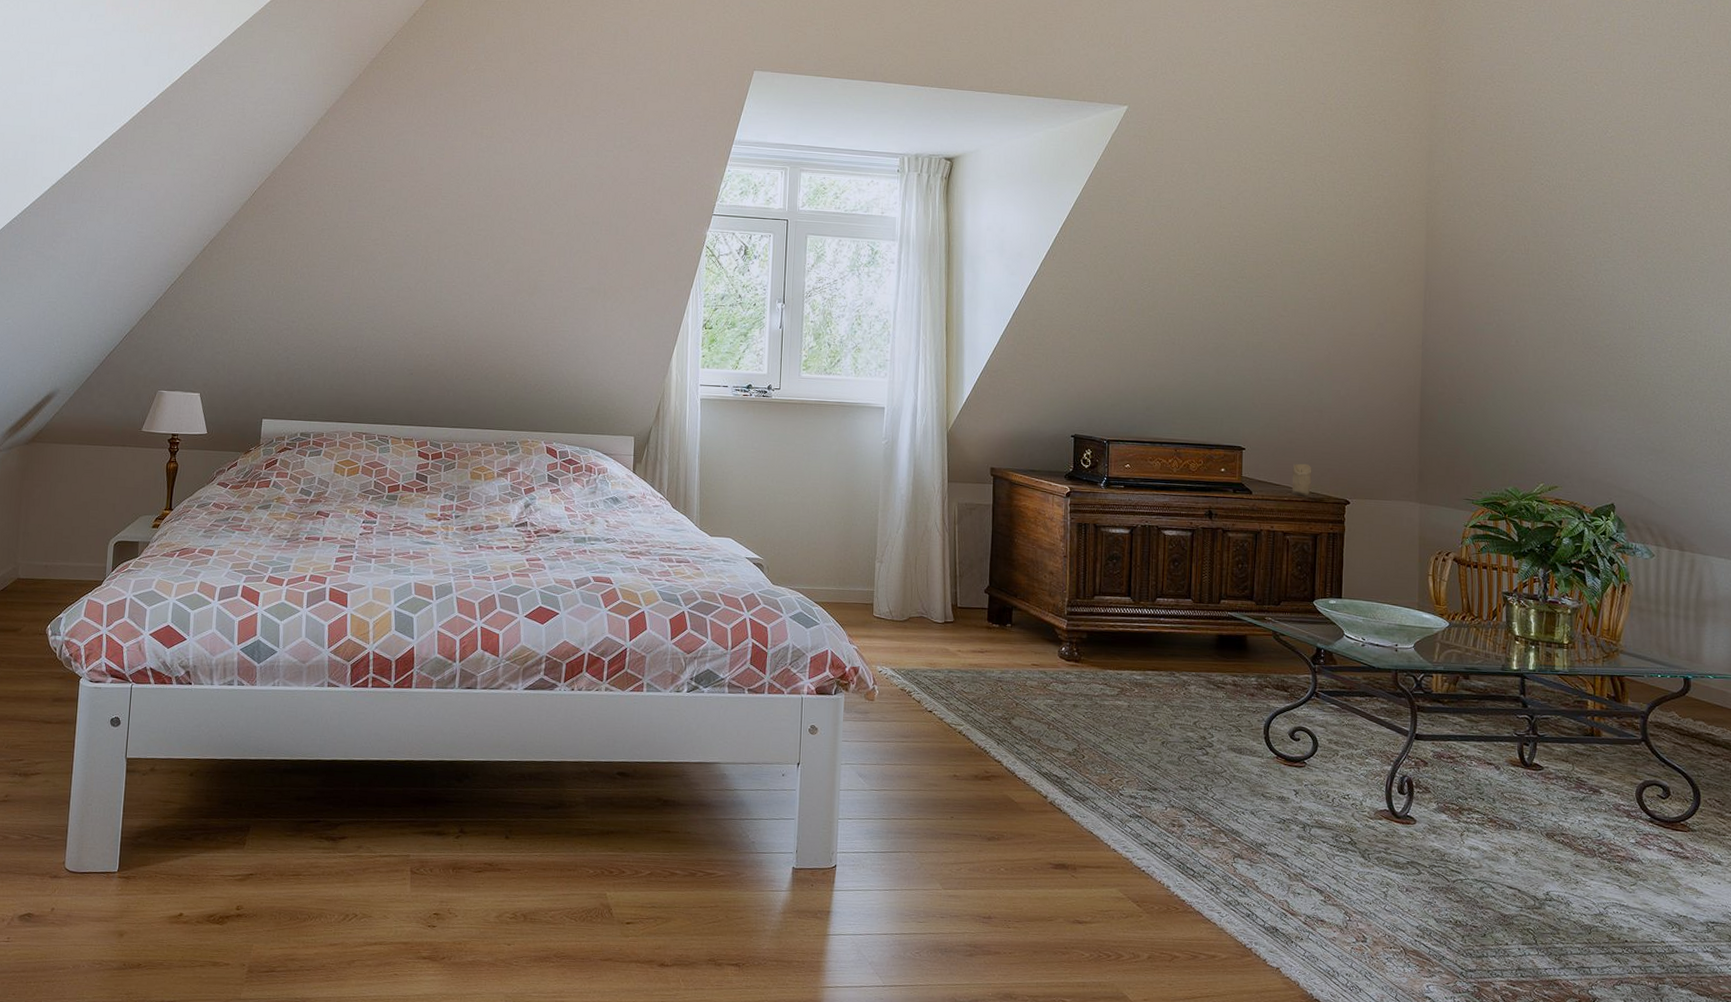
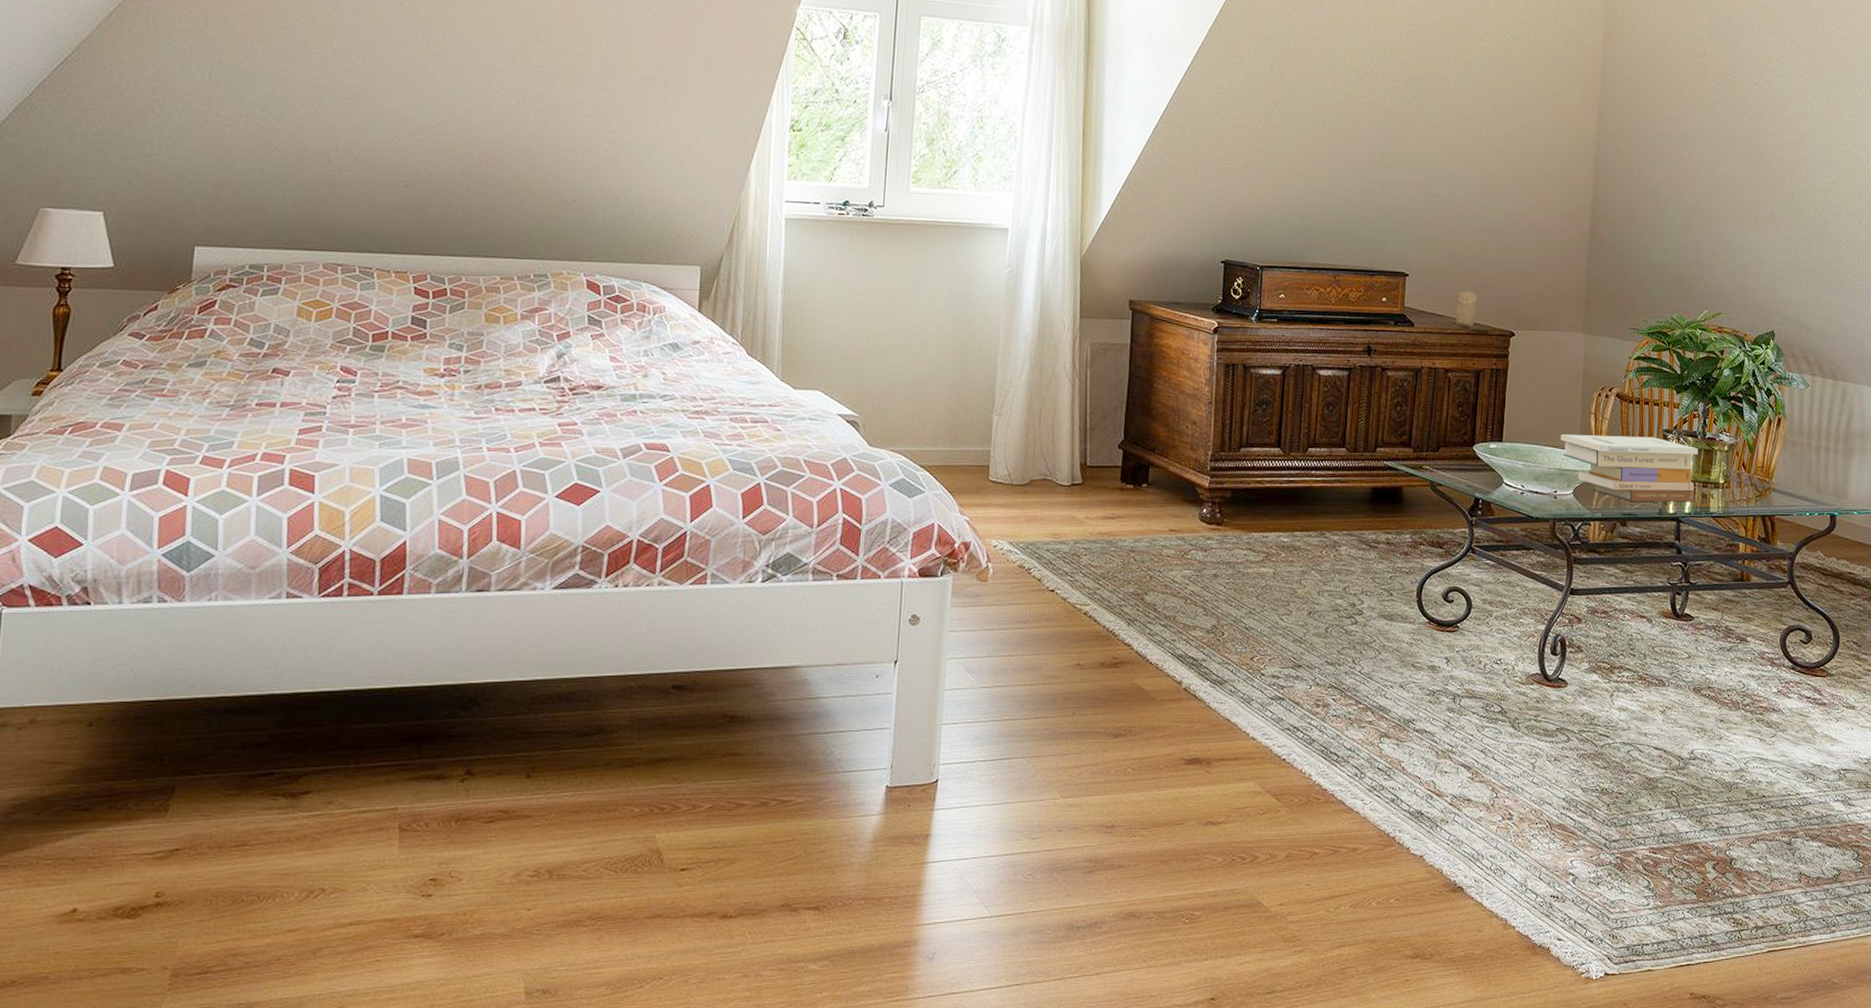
books: none [1399,593,1540,660] -> present [1561,434,1698,502]

